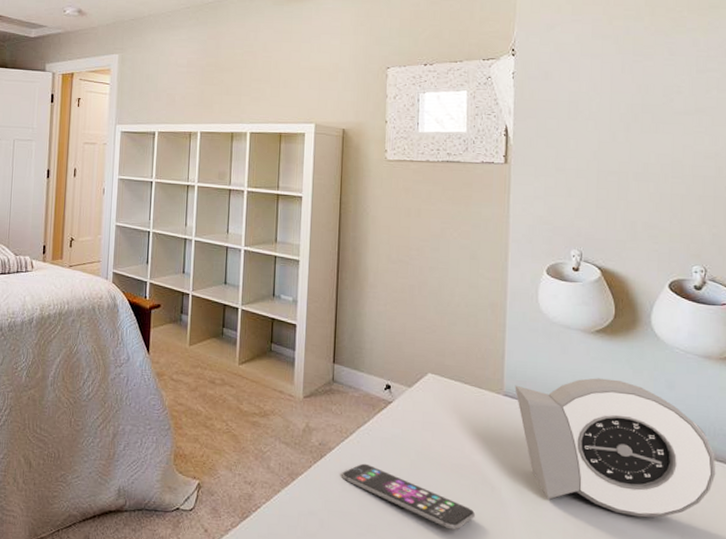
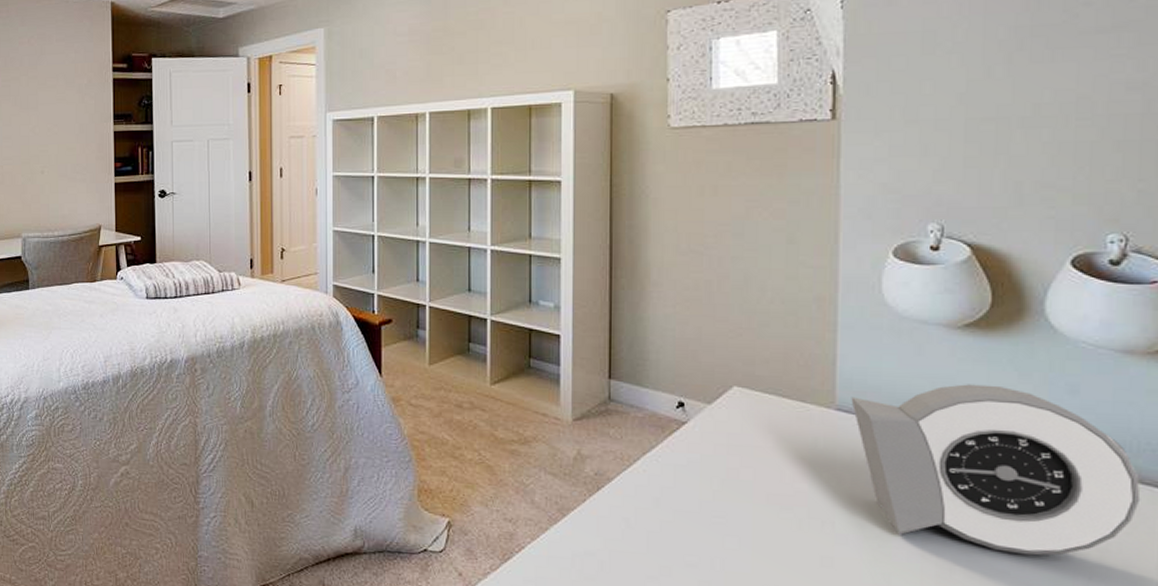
smartphone: present [342,463,476,530] -> none [625,495,801,572]

